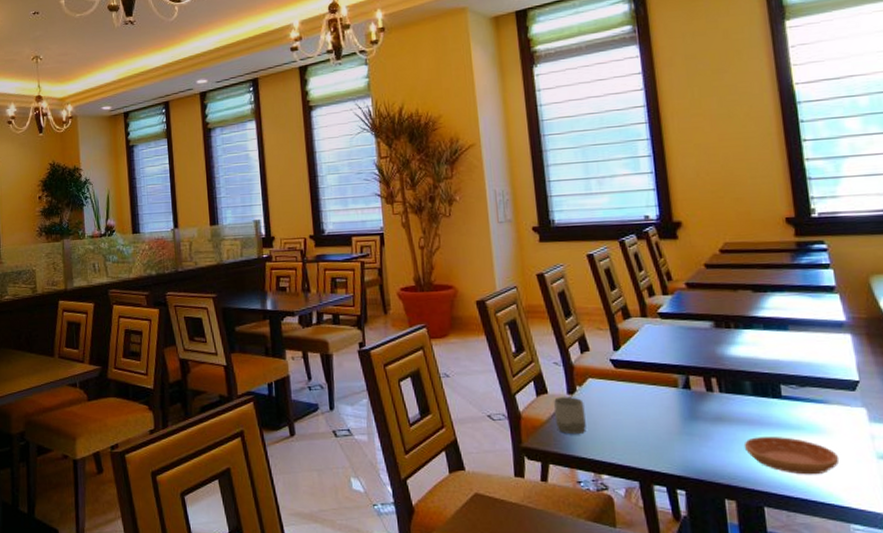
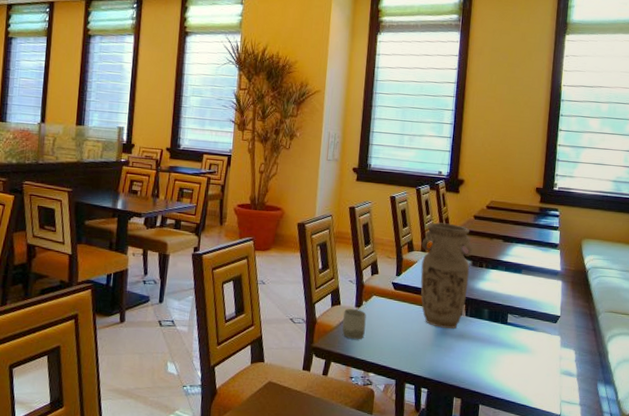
vase: none [639,278,716,410] -> present [420,222,473,329]
saucer: present [743,437,840,475] -> none [474,352,536,383]

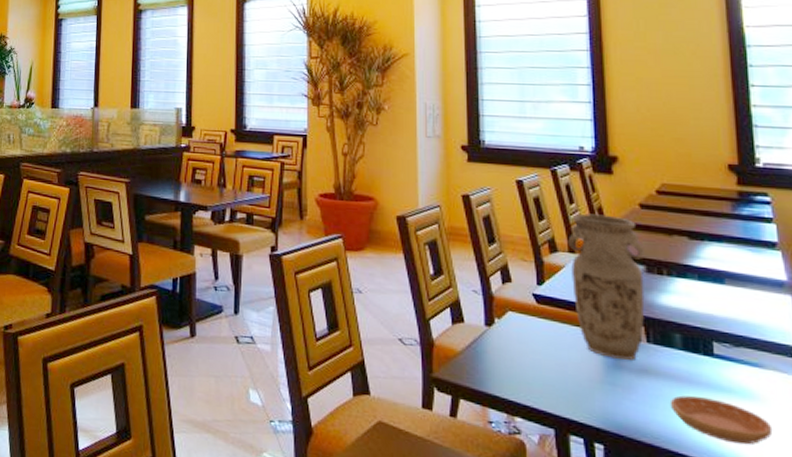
cup: present [342,309,367,340] -> none [469,328,502,371]
saucer: none [474,352,536,383] -> present [670,395,773,445]

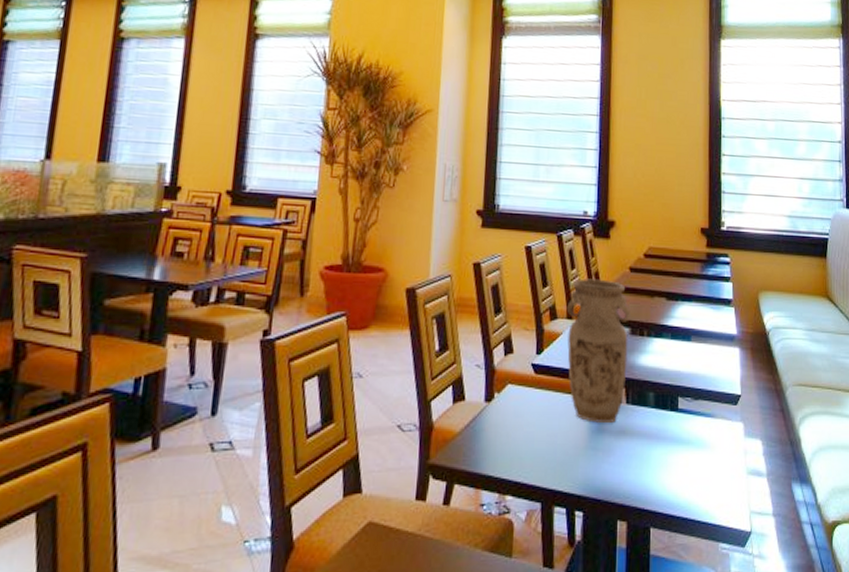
saucer: present [670,395,773,445] -> none [640,452,718,492]

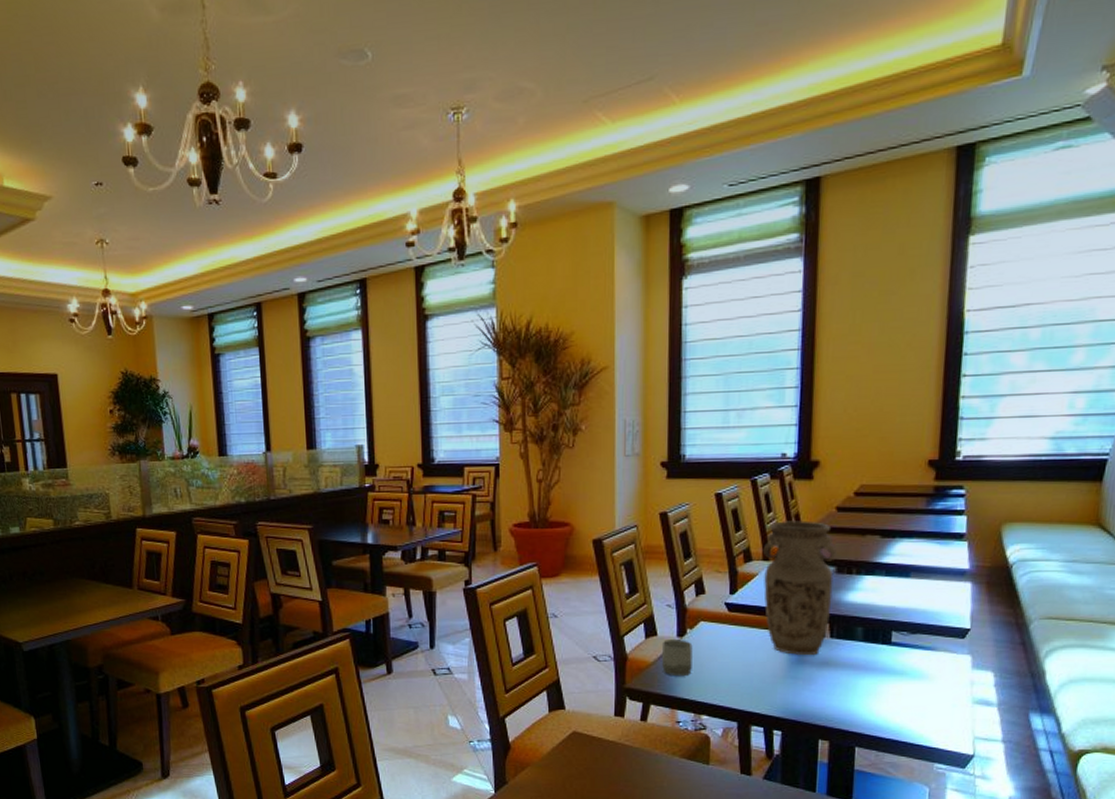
cup: none [468,405,500,449] -> present [661,640,693,677]

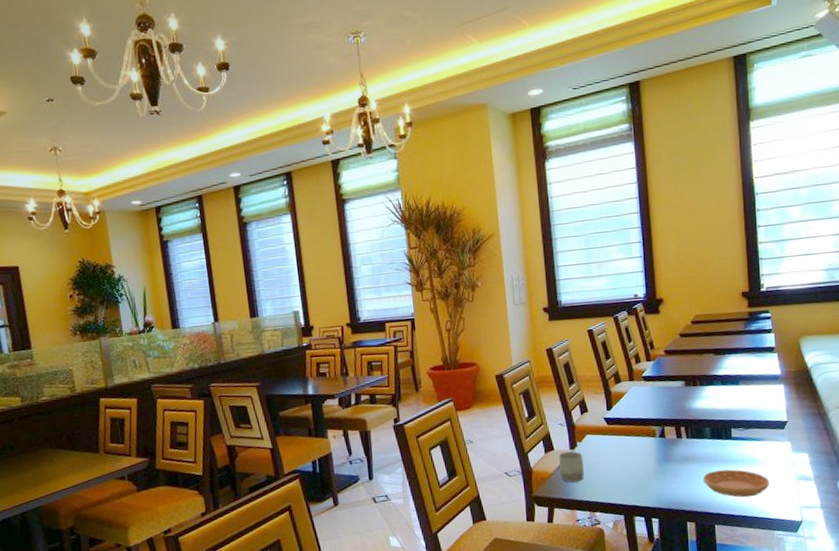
vase: present [762,520,837,655] -> none [628,346,685,455]
saucer: none [845,681,936,718] -> present [702,469,770,497]

